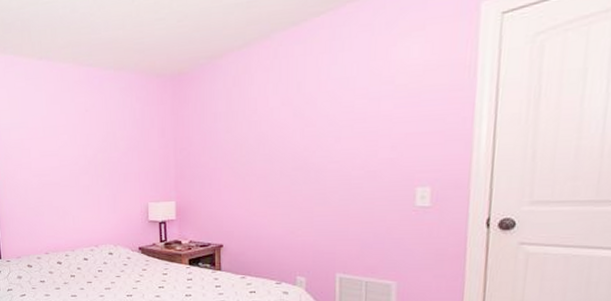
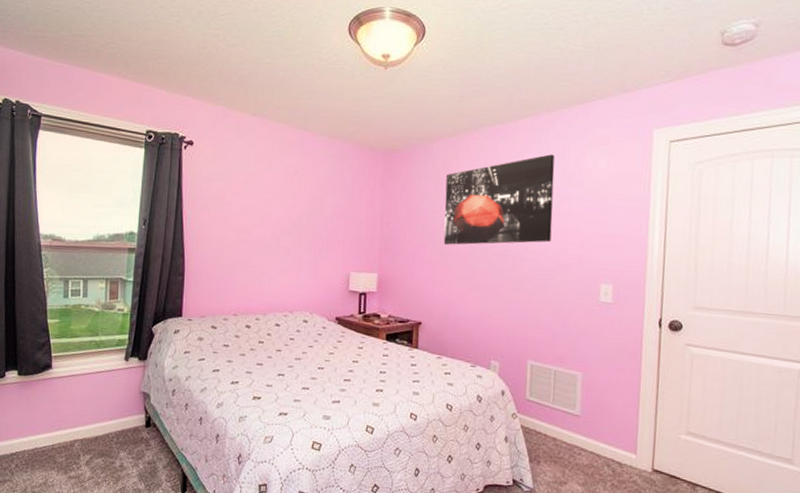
wall art: none [238,51,360,165] -> present [443,154,555,245]

